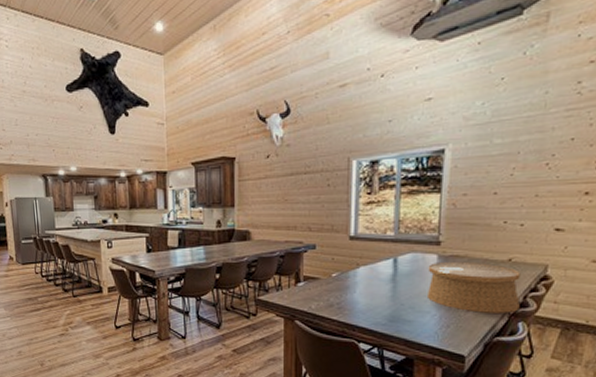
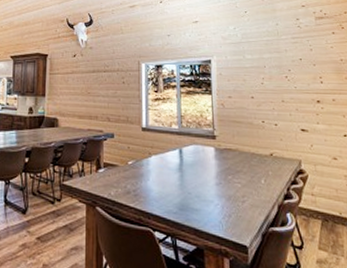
woven basket: present [426,261,521,313] -> none [208,154,286,204]

